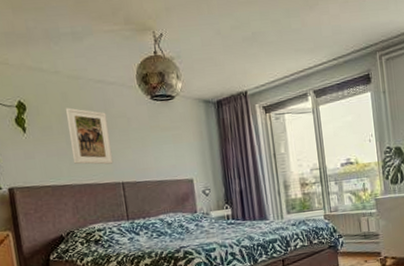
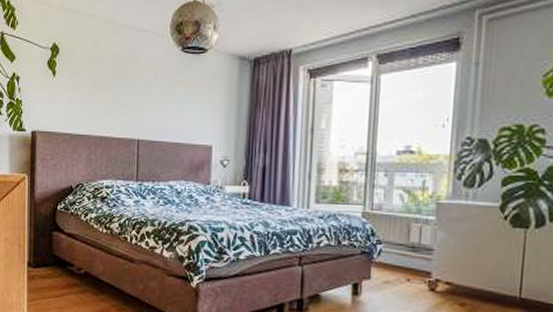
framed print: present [65,107,114,165] -> none [94,54,134,118]

